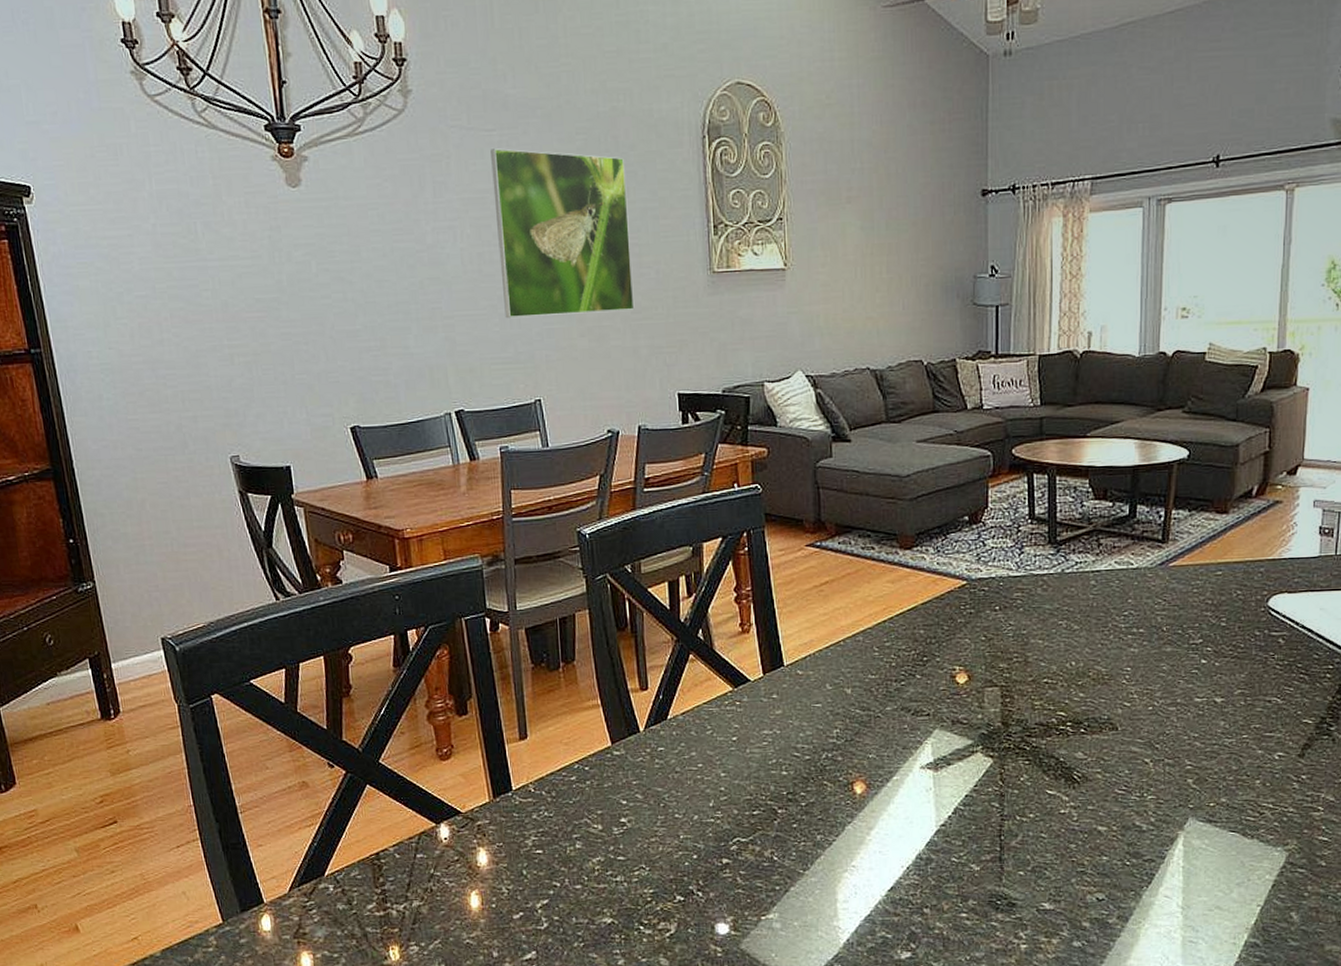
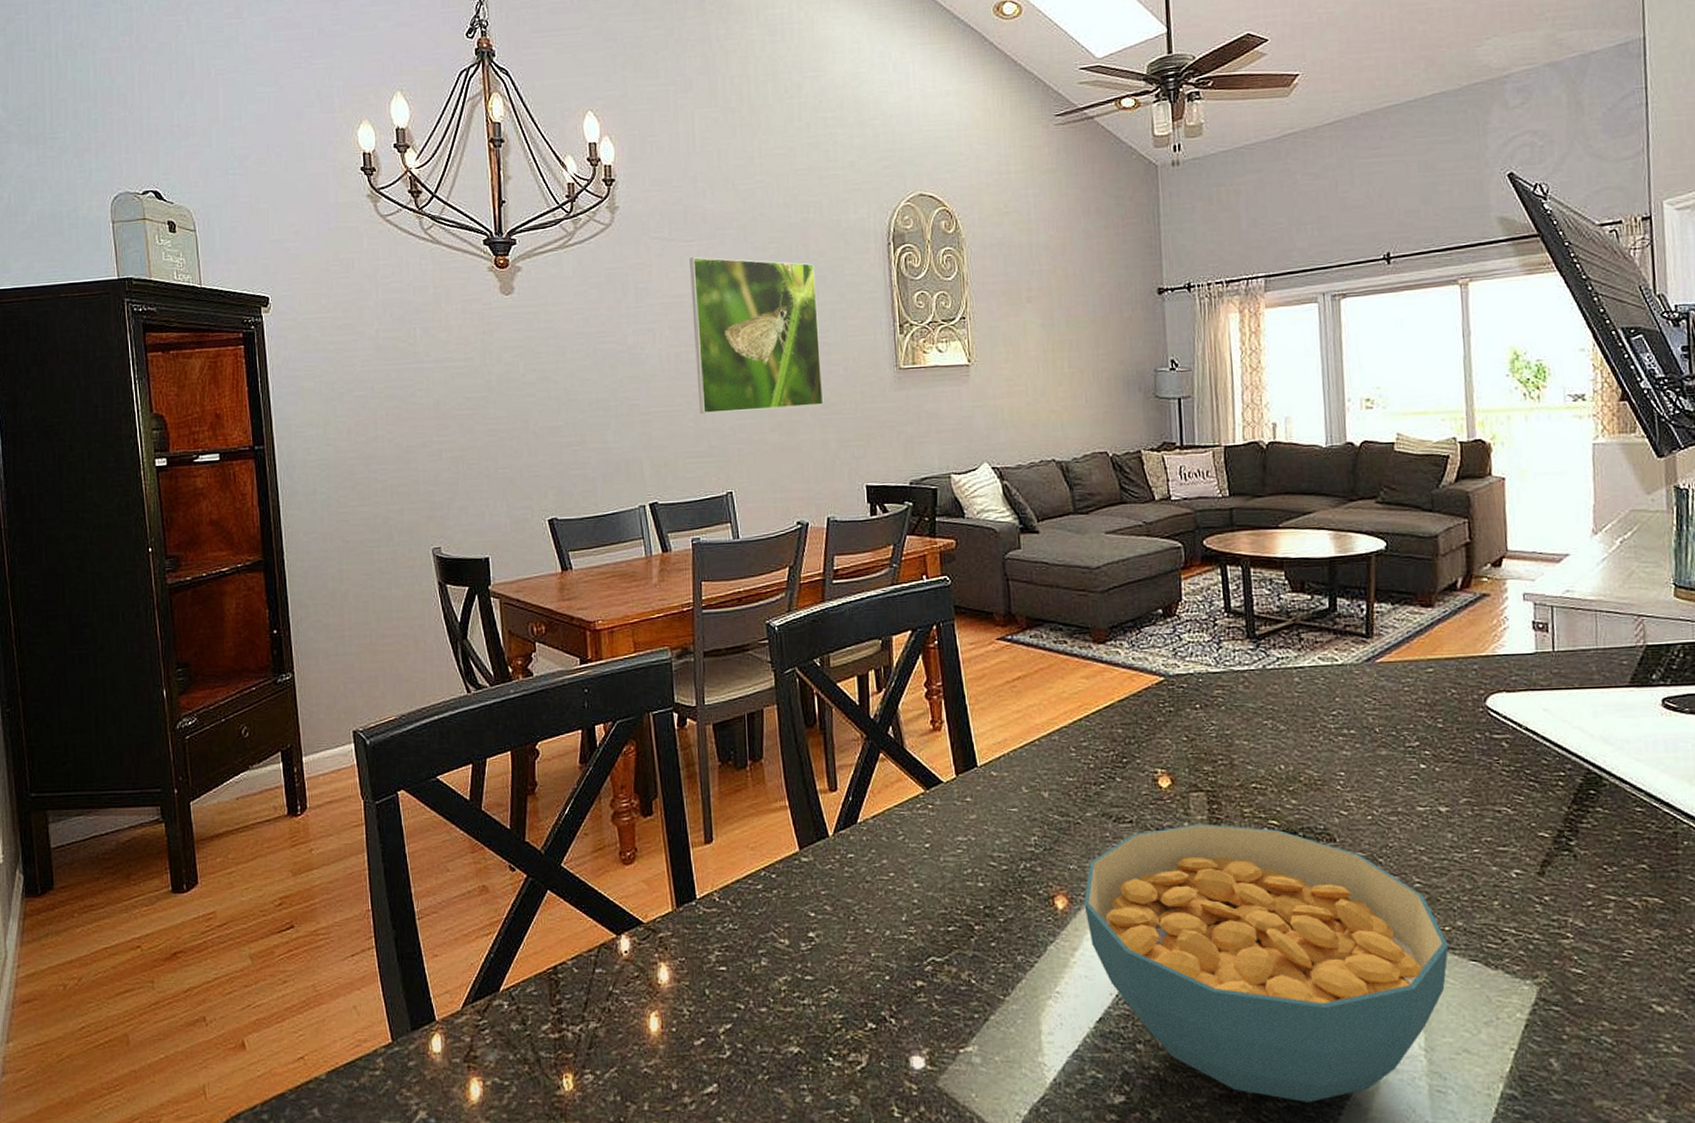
cereal bowl: none [881,715,1212,953] -> present [1084,823,1449,1102]

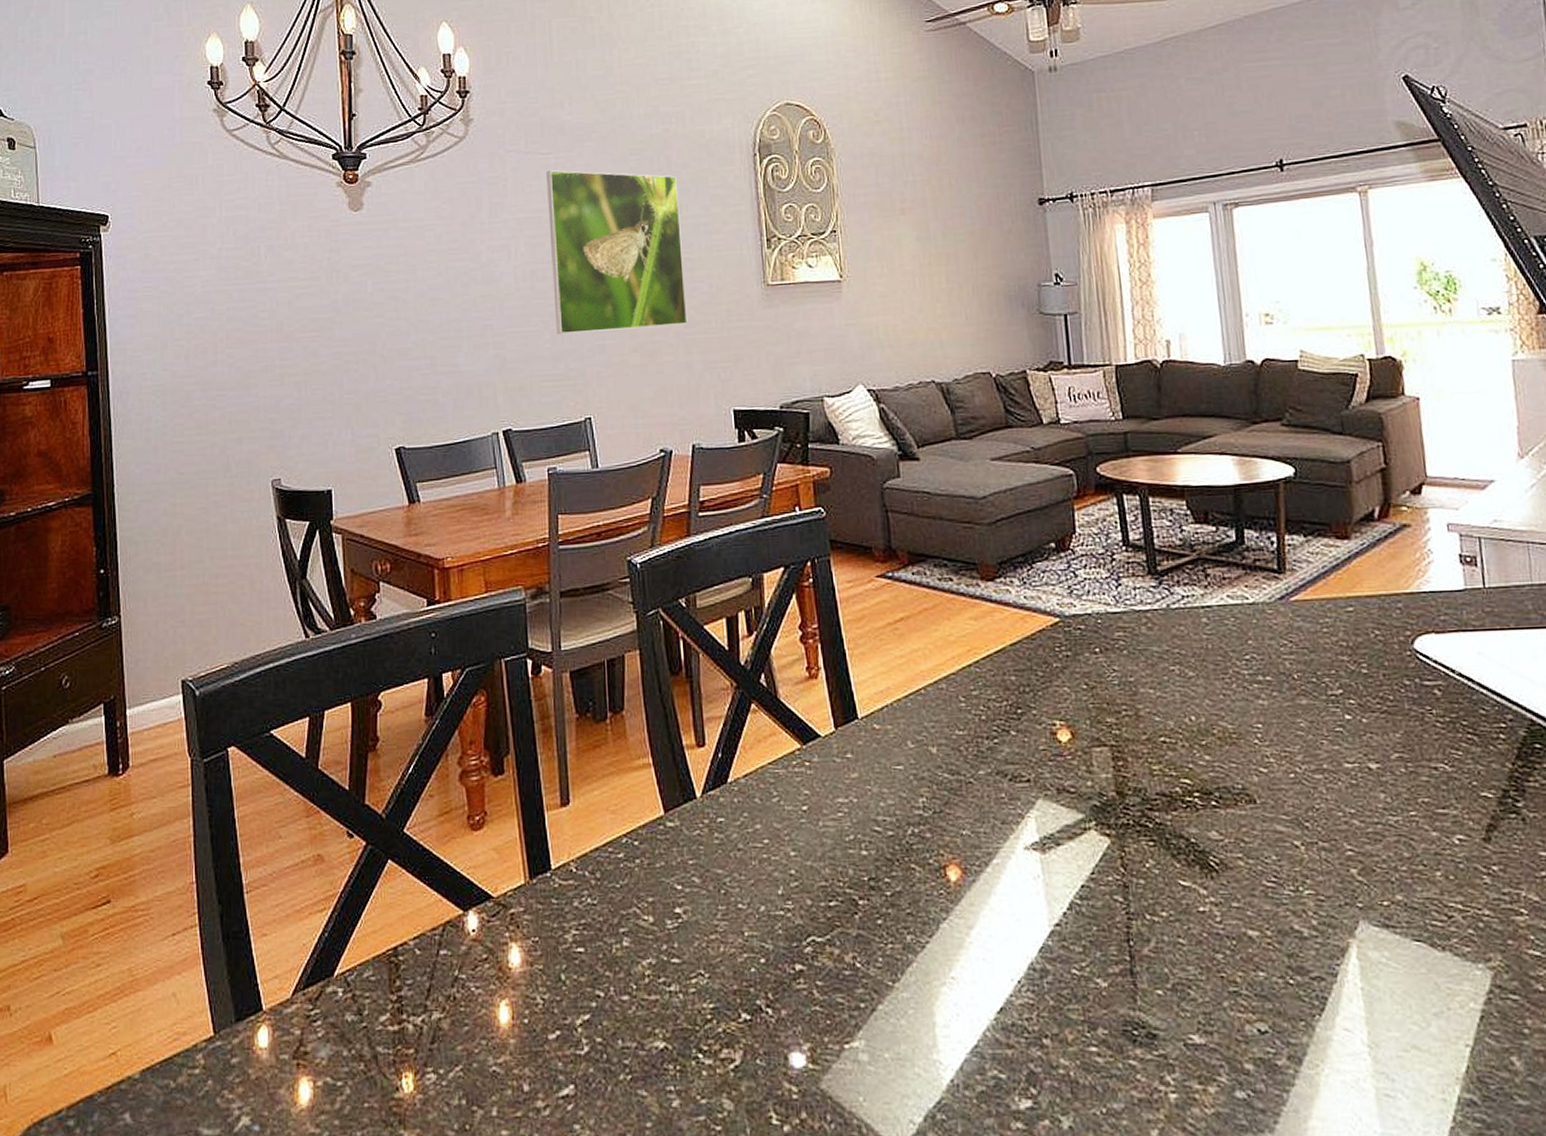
cereal bowl: present [1084,823,1449,1102] -> none [979,783,1389,1108]

